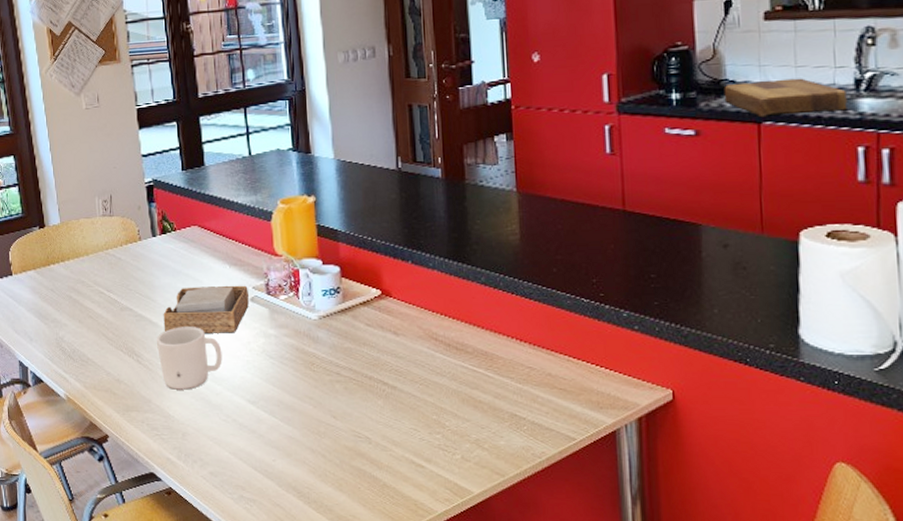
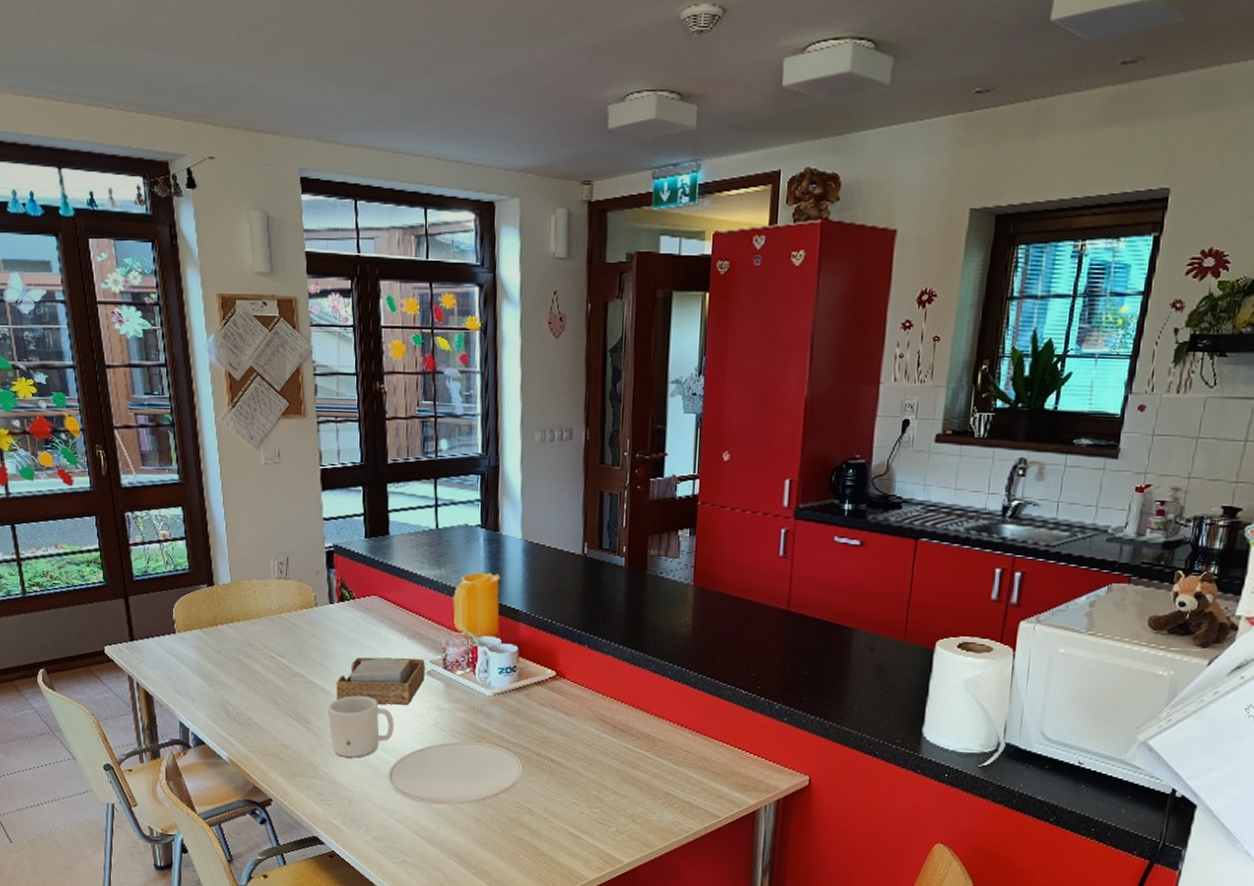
plate: none [219,368,357,436] -> present [388,741,523,805]
cutting board: present [724,78,847,118] -> none [890,499,994,534]

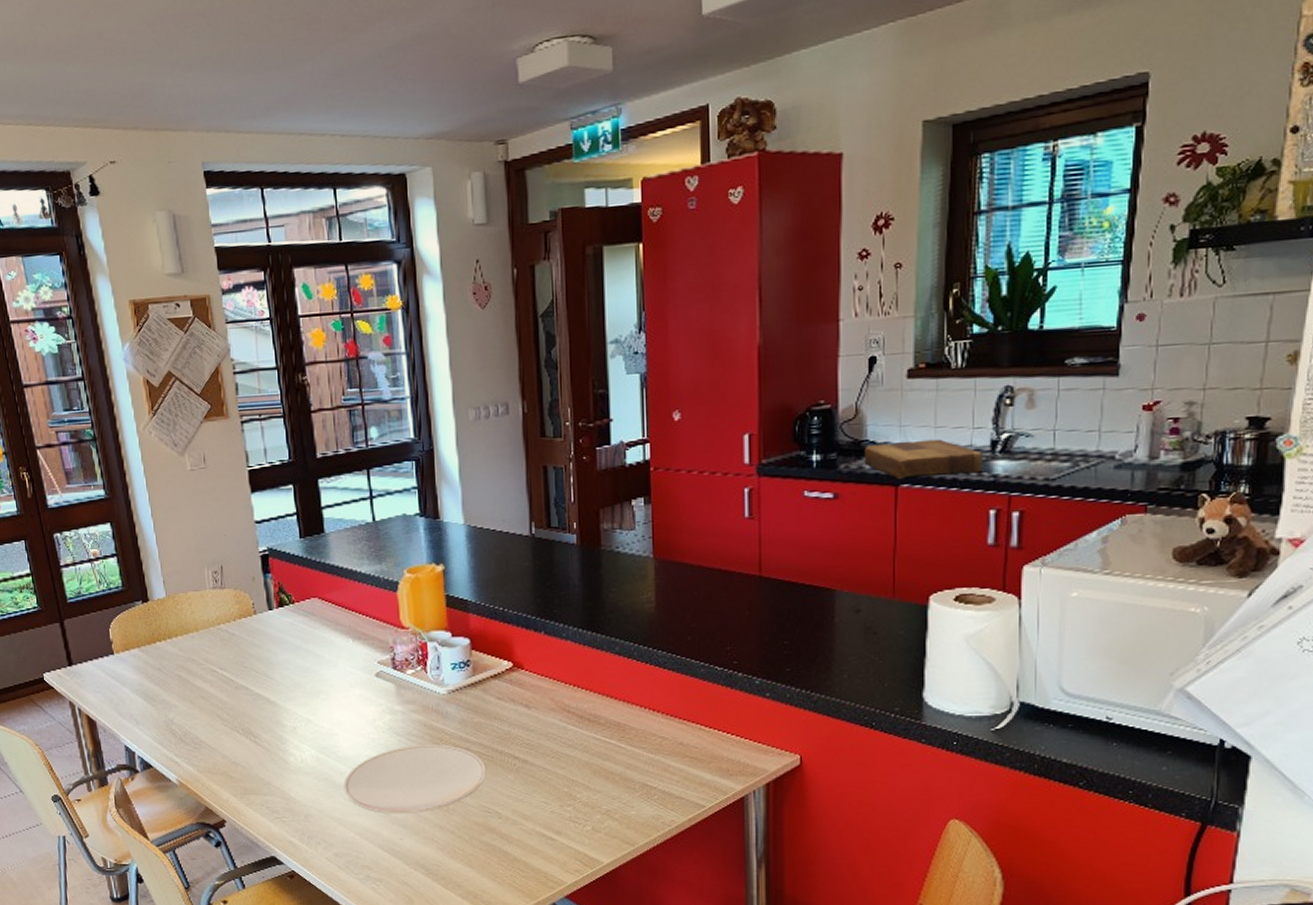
mug: present [327,696,394,758] -> none [274,705,346,771]
napkin holder: present [336,657,425,705] -> none [282,660,374,711]
cutting board: none [890,499,994,534] -> present [864,439,982,480]

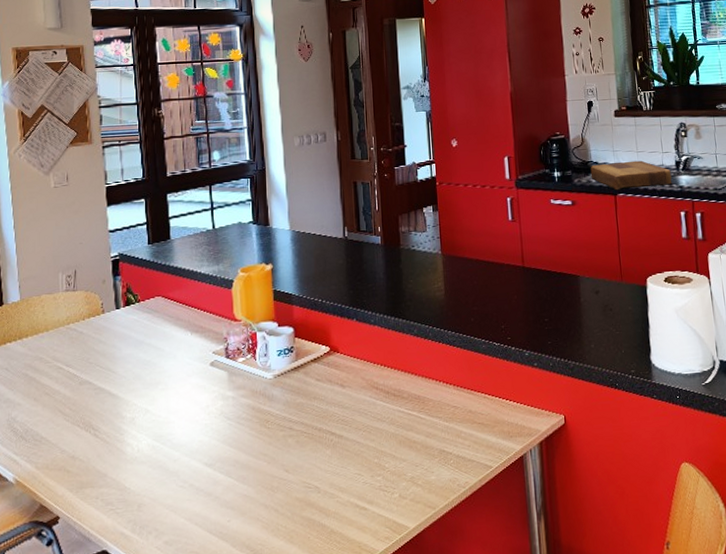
plate: present [344,745,487,814] -> none [177,426,307,497]

